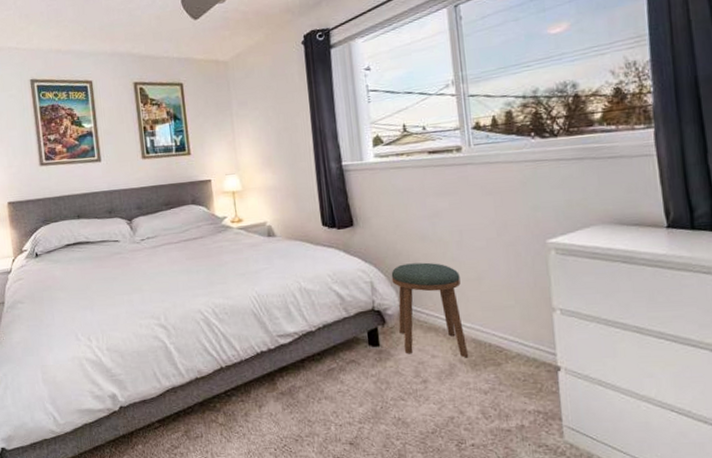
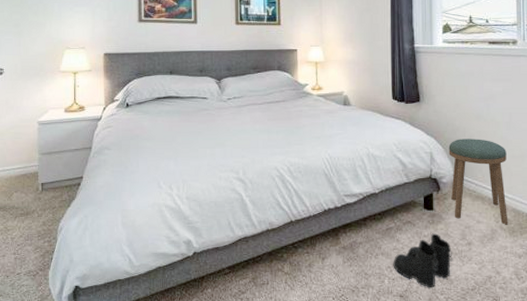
boots: none [338,372,408,434] -> present [393,233,453,288]

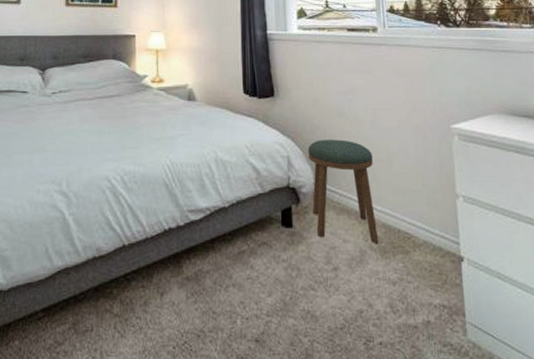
boots: present [393,233,453,288] -> none [246,257,318,329]

